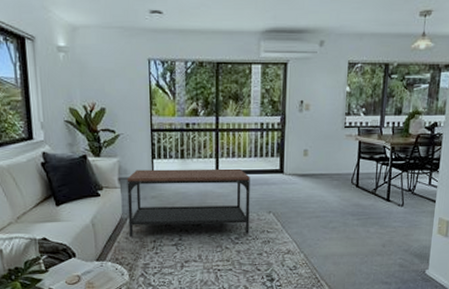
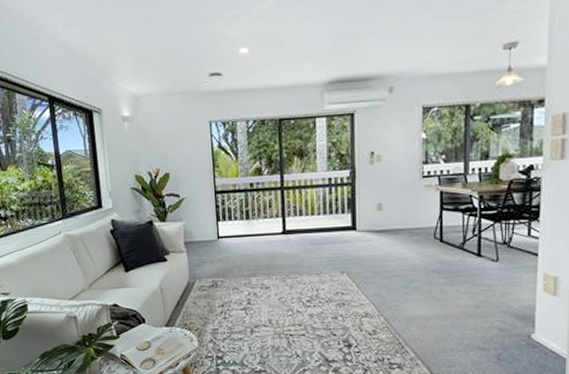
coffee table: present [127,168,250,238] -> none [192,227,322,302]

